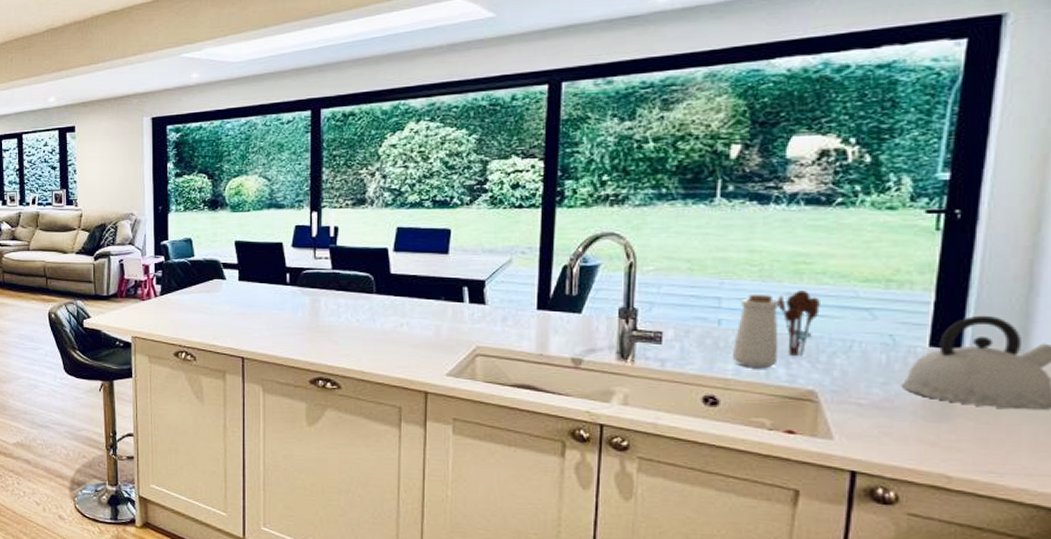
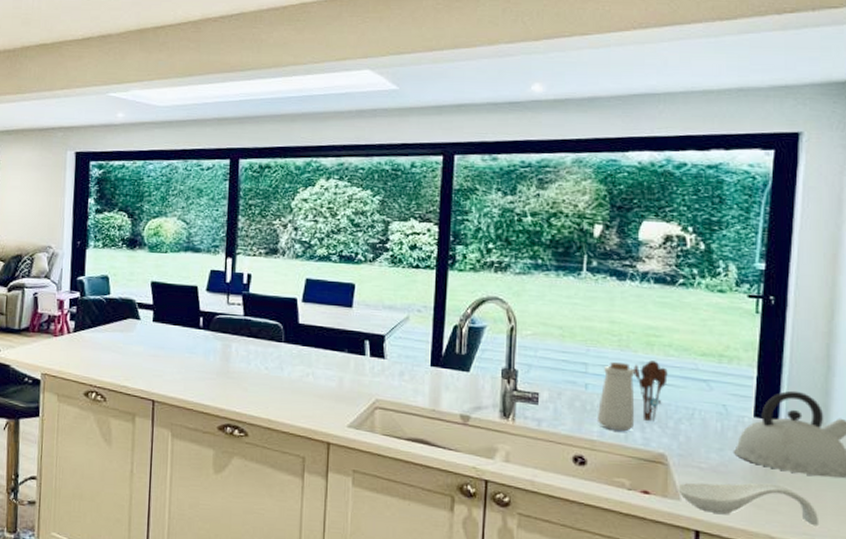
spoon rest: none [829,418,1011,464] -> present [677,482,820,527]

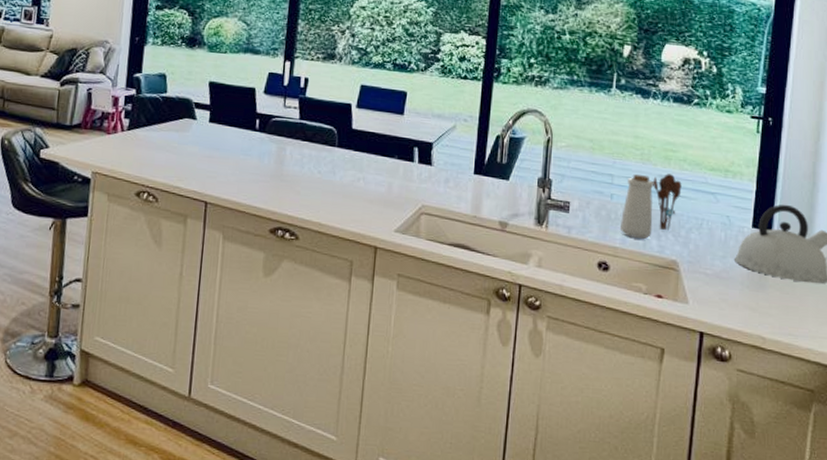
spoon rest: present [677,482,820,527] -> none [686,287,802,328]

